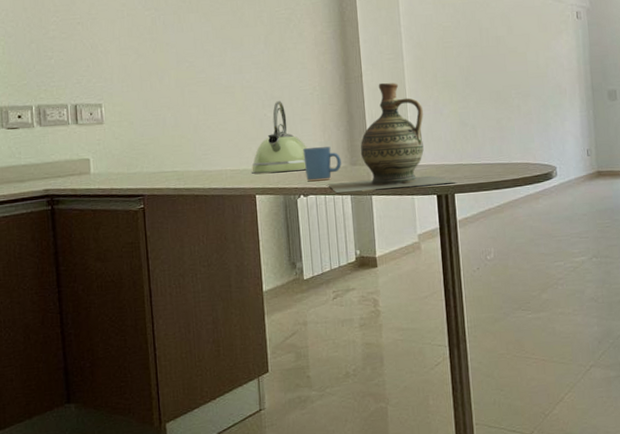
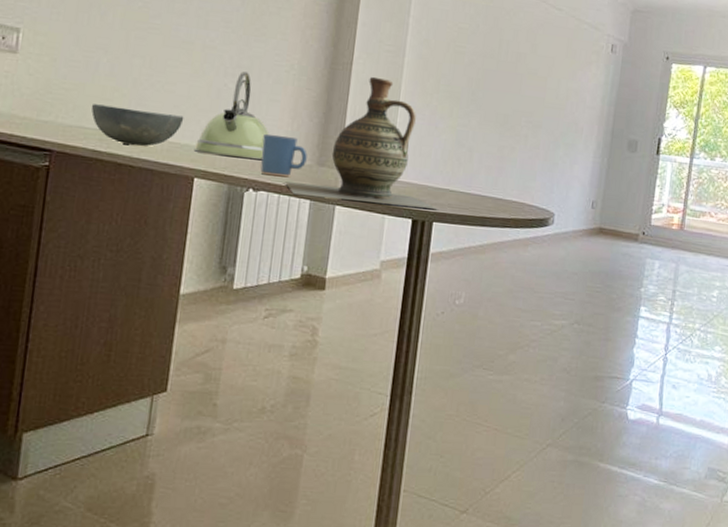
bowl: none [166,147,239,179] -> present [91,104,184,147]

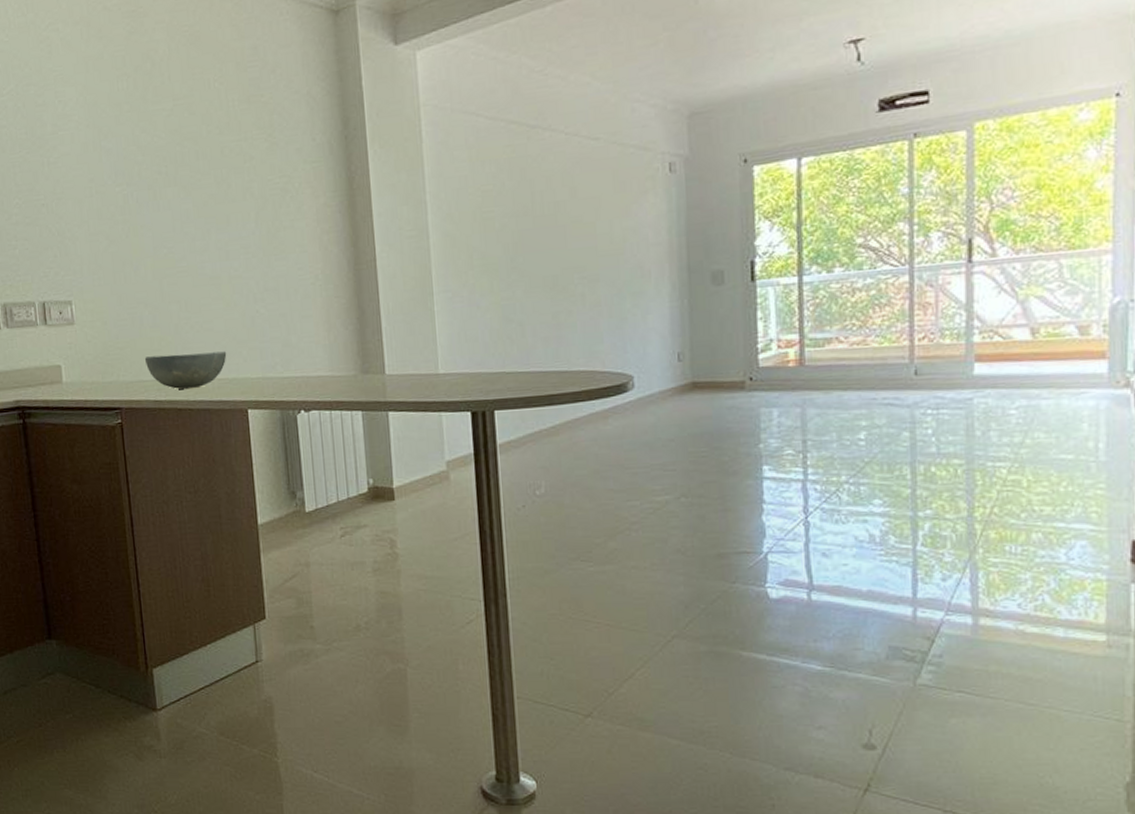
kettle: present [193,71,270,161] -> none [241,294,309,384]
mug: present [260,133,307,178] -> none [303,350,350,394]
ceramic jug: present [285,76,438,209] -> none [333,267,497,407]

